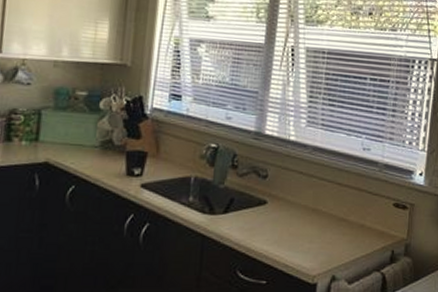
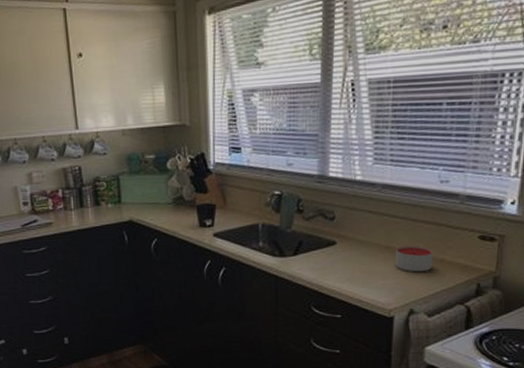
candle: none [320,210,355,237] -> present [395,246,433,273]

